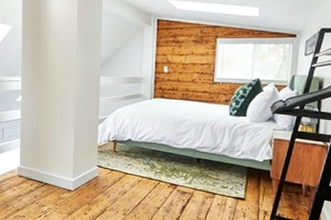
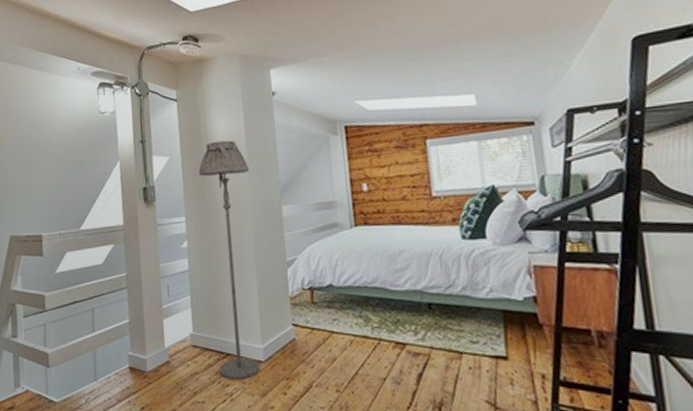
floor lamp: none [36,18,78,203] -> present [198,140,261,381]

